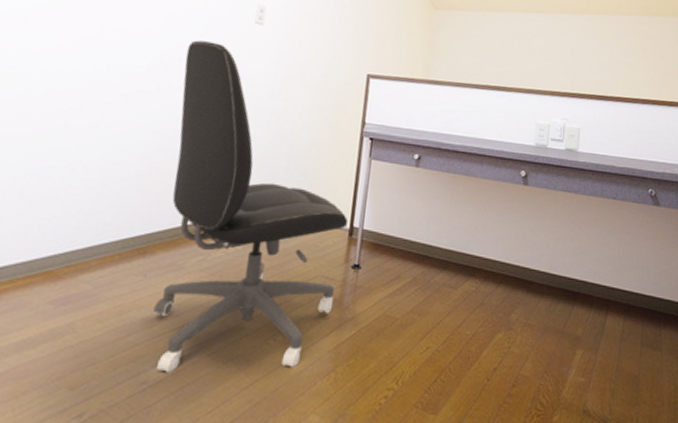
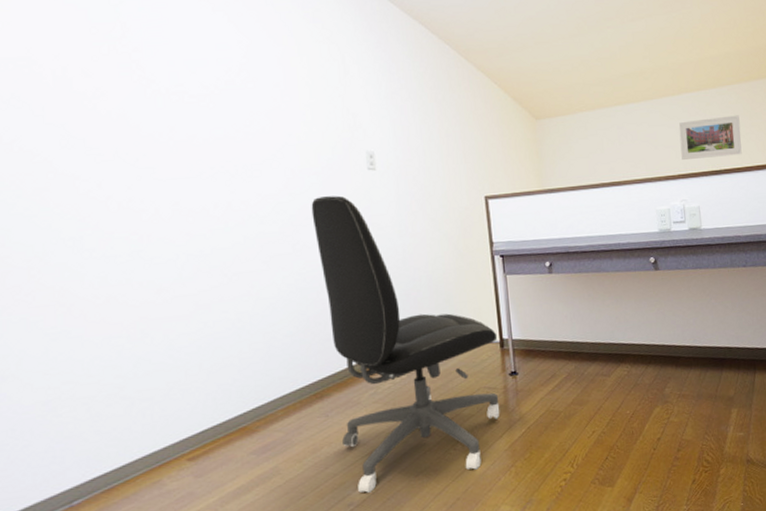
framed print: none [570,41,633,85] -> present [679,115,742,160]

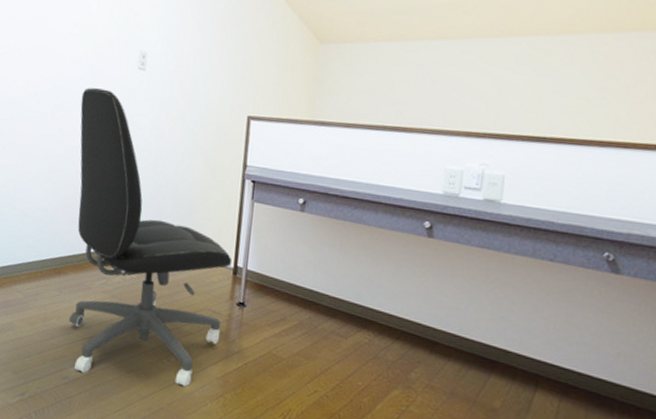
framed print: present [679,115,742,160] -> none [493,70,588,124]

